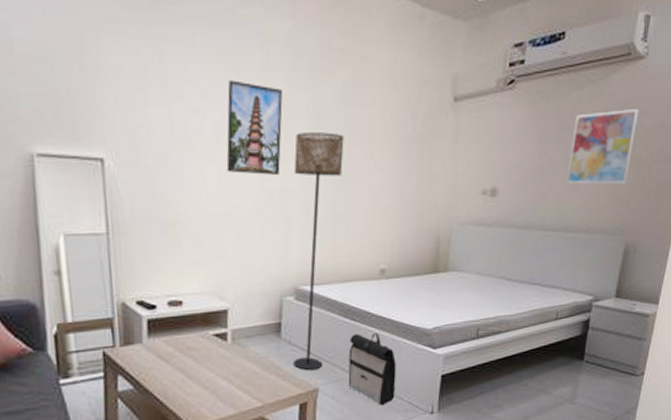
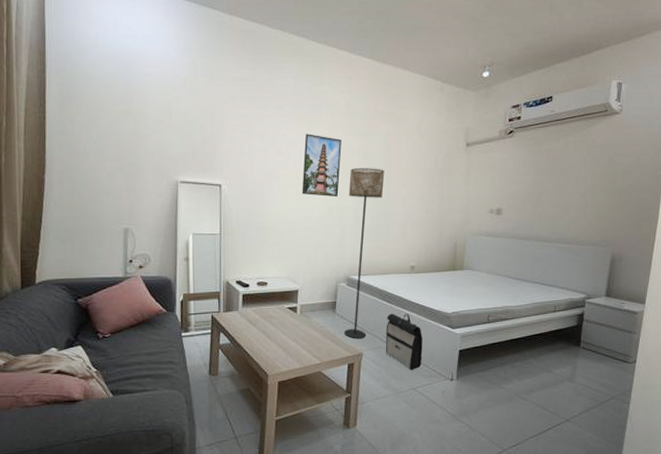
wall art: present [567,109,639,185] -> none [558,151,617,207]

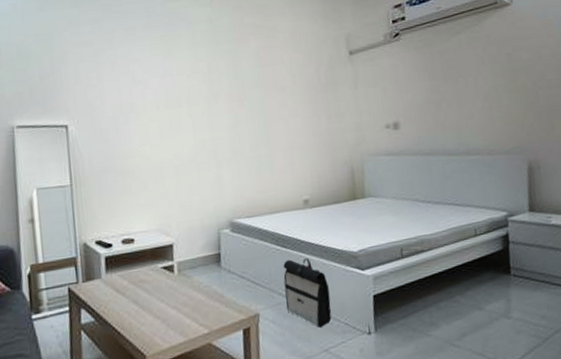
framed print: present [302,134,342,197] -> none [163,56,210,128]
floor lamp: present [345,168,385,339] -> none [220,89,262,297]

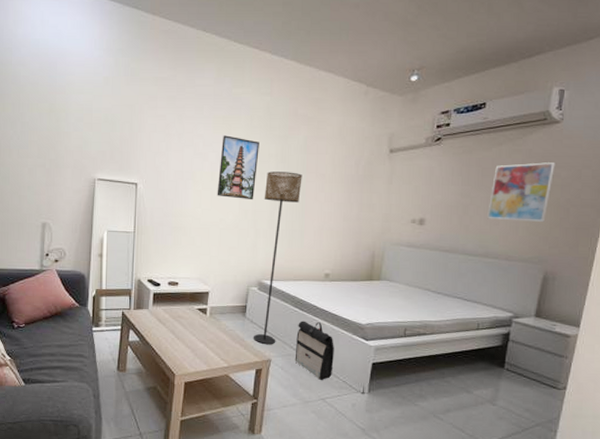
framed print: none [163,56,210,128] -> present [217,135,259,200]
floor lamp: none [220,89,262,297] -> present [254,171,302,345]
wall art: none [458,46,518,114] -> present [487,162,556,222]

